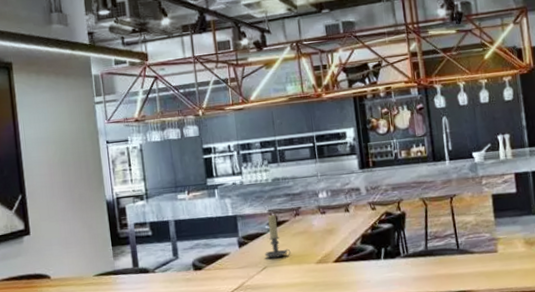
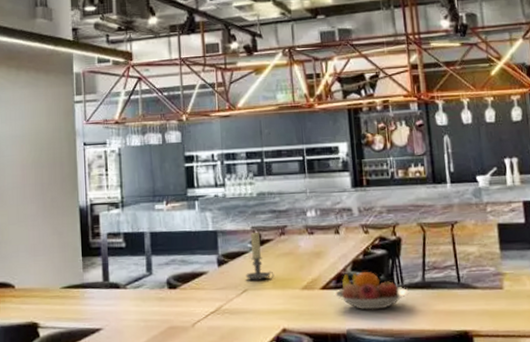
fruit bowl: none [345,244,414,279] -> present [333,272,409,310]

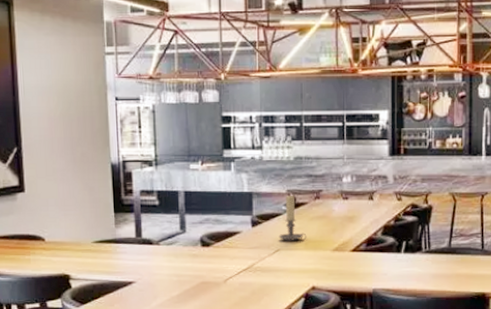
fruit bowl: present [333,272,409,310] -> none [363,237,435,272]

